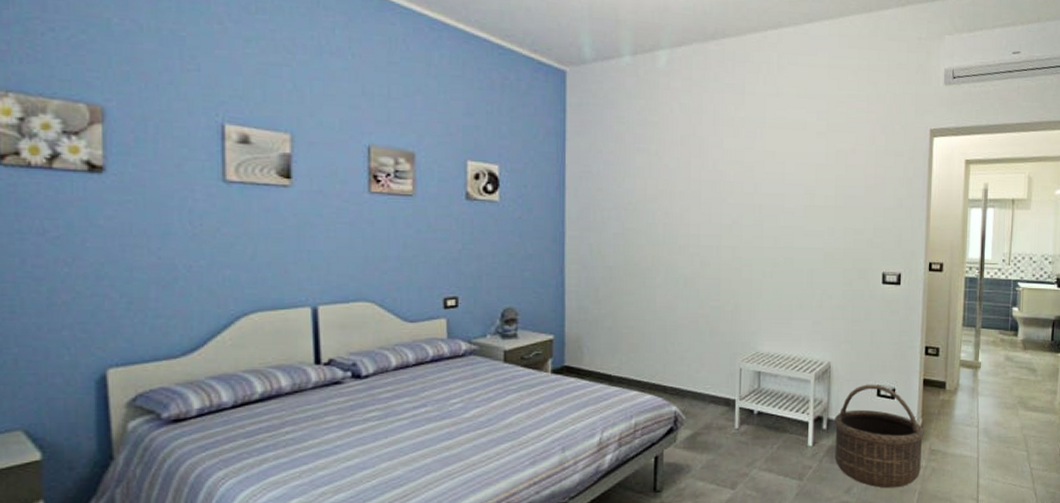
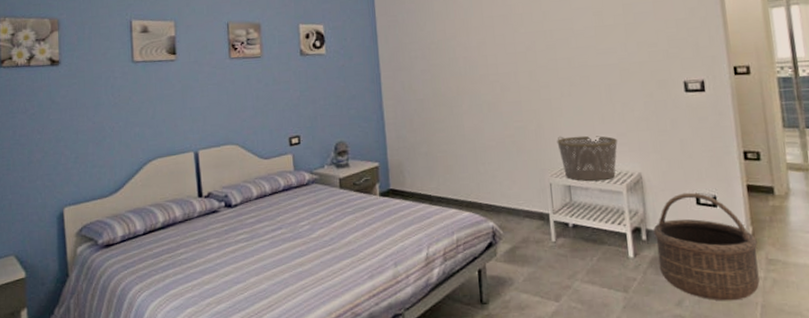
basket: none [752,319,812,369] -> present [557,135,618,182]

